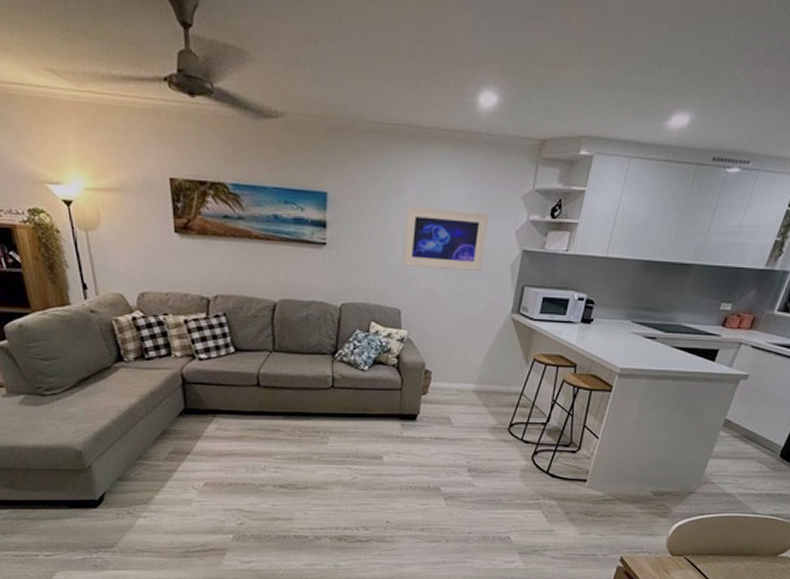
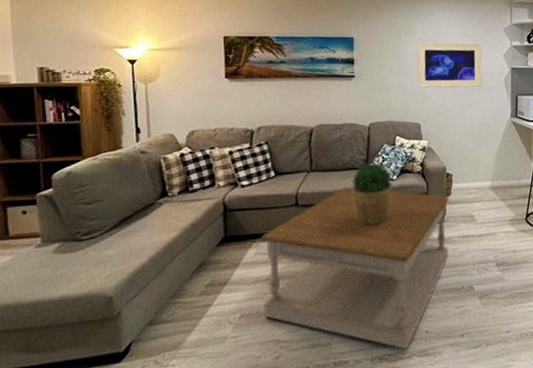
coffee table: none [221,373,425,533] -> present [261,187,449,349]
potted plant: none [318,348,363,416] -> present [351,162,393,226]

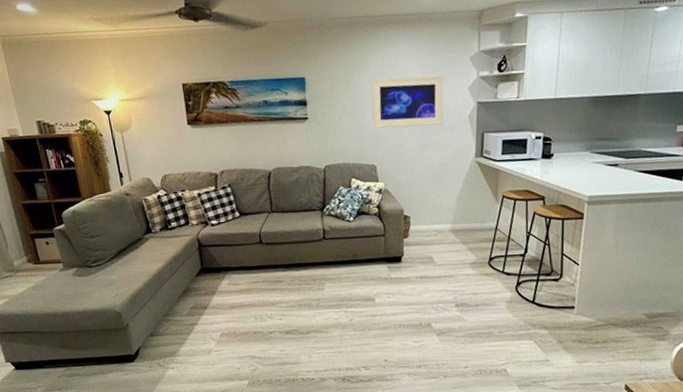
coffee table: present [261,187,449,349] -> none [232,227,407,373]
potted plant: present [351,162,393,226] -> none [310,203,350,264]

